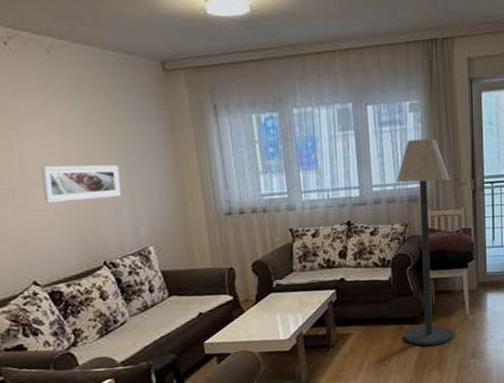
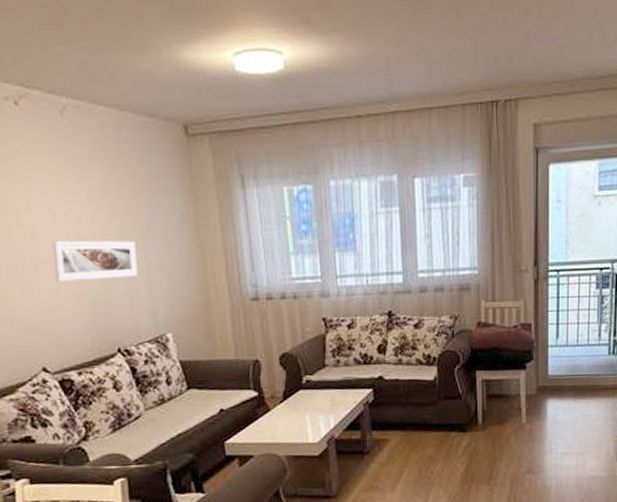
floor lamp: present [397,138,455,346] -> none [446,218,509,457]

